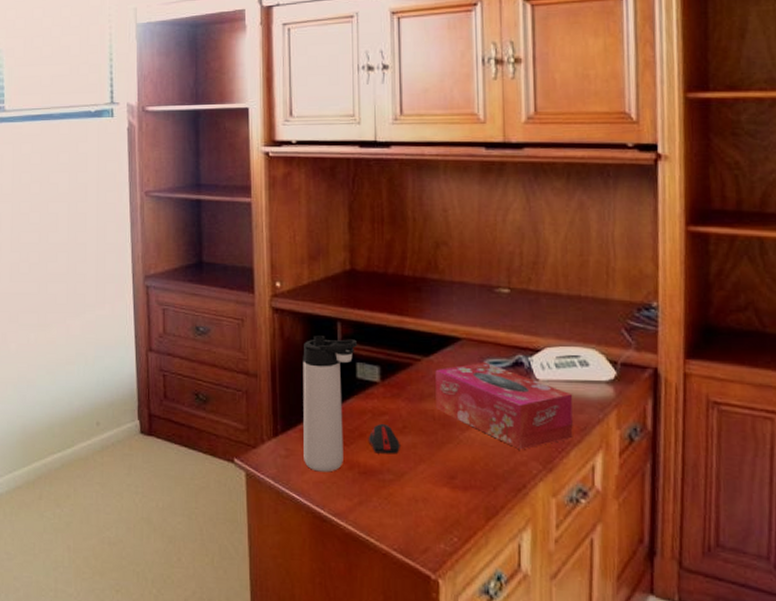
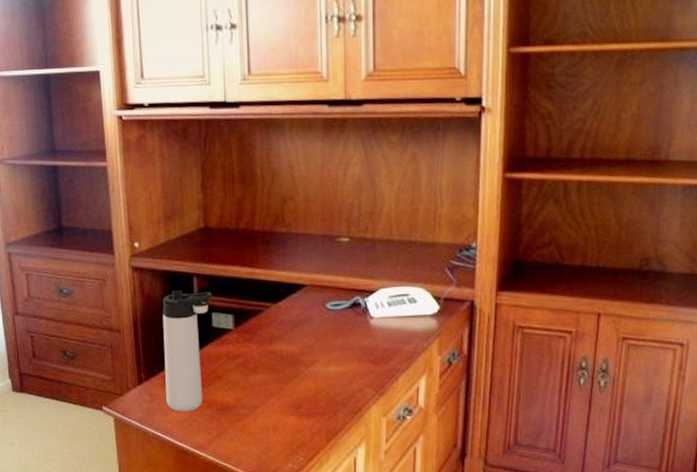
computer mouse: present [368,423,400,454] -> none [224,365,253,392]
tissue box: present [435,362,573,450] -> none [283,305,402,379]

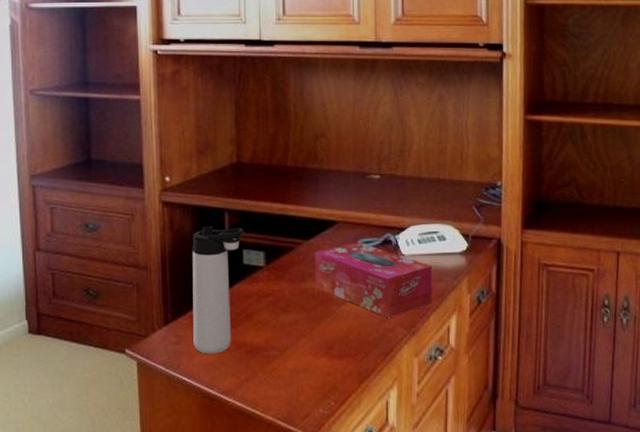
tissue box: none [283,305,402,379] -> present [315,242,433,318]

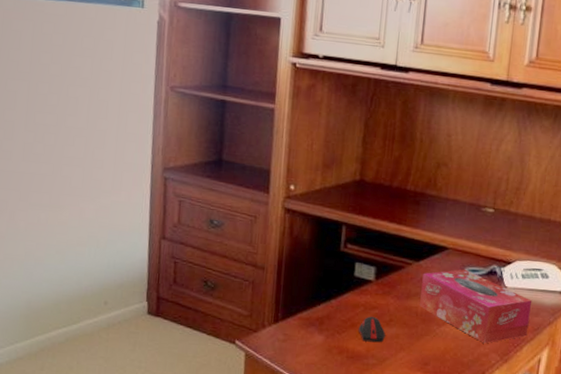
thermos bottle: present [192,226,244,354] -> none [299,236,359,356]
computer mouse: none [254,304,283,333] -> present [358,316,386,343]

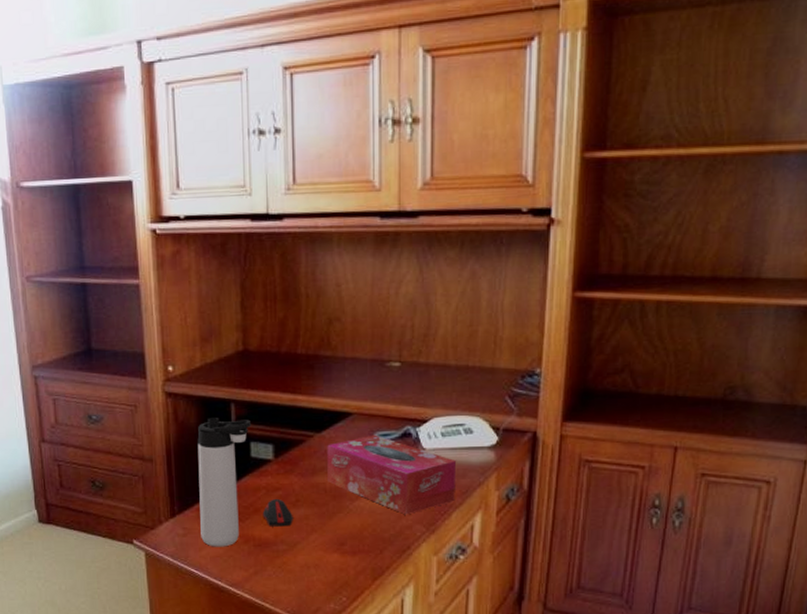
thermos bottle: none [299,236,359,356] -> present [197,418,252,547]

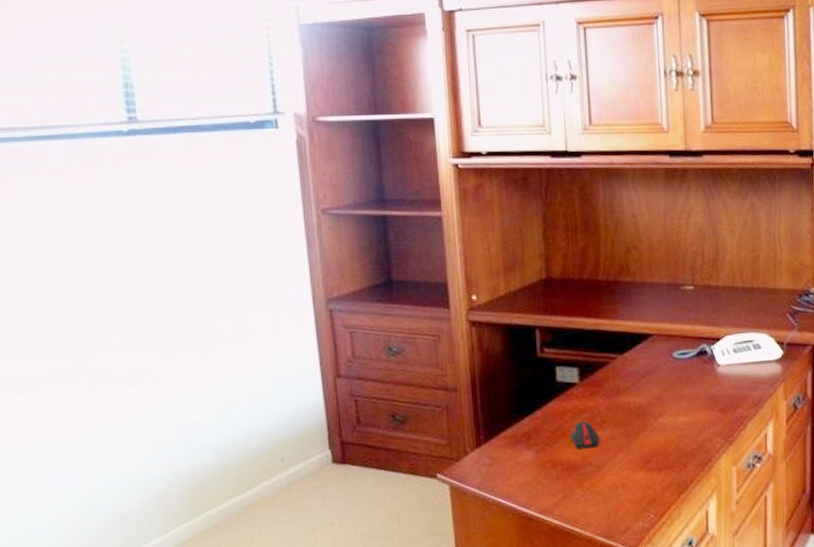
thermos bottle: present [197,418,252,547] -> none [503,344,557,475]
tissue box: present [327,434,457,515] -> none [630,354,749,429]

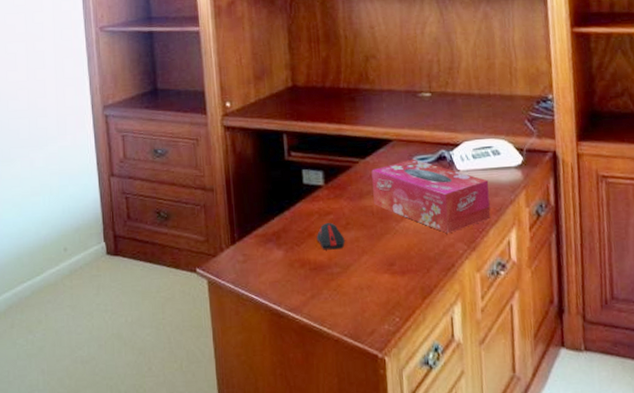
tissue box: none [630,354,749,429] -> present [371,159,491,234]

